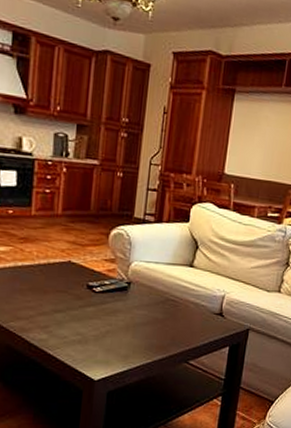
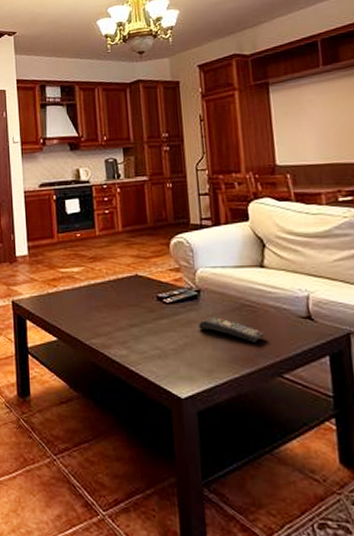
remote control: none [123,307,181,333] -> present [198,316,265,342]

